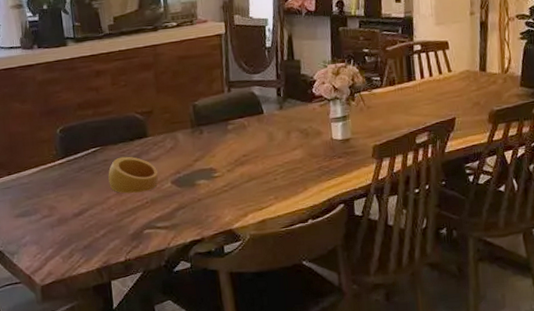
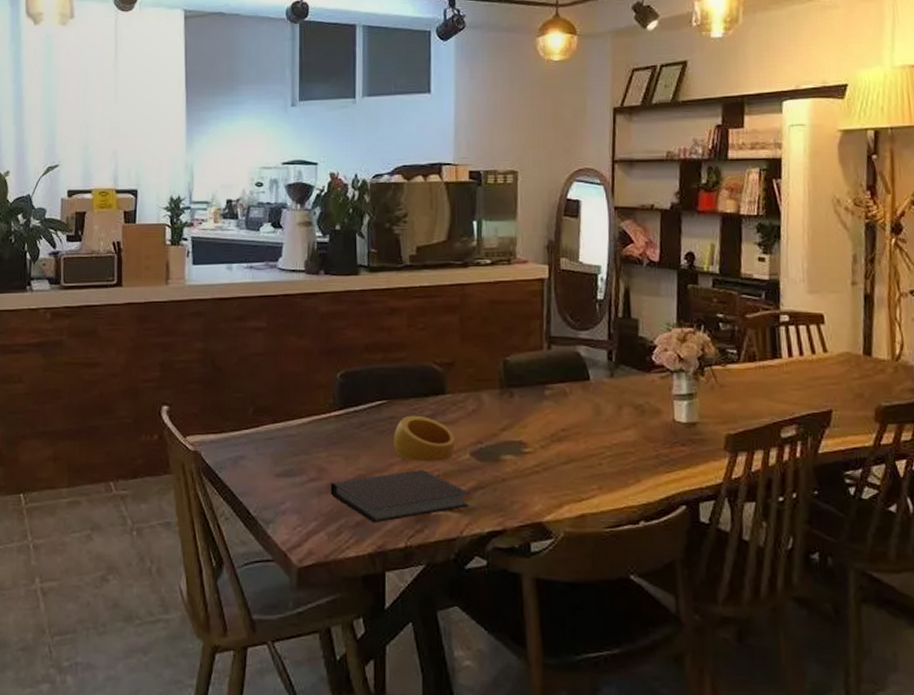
notebook: none [60,198,174,245] -> present [330,469,470,524]

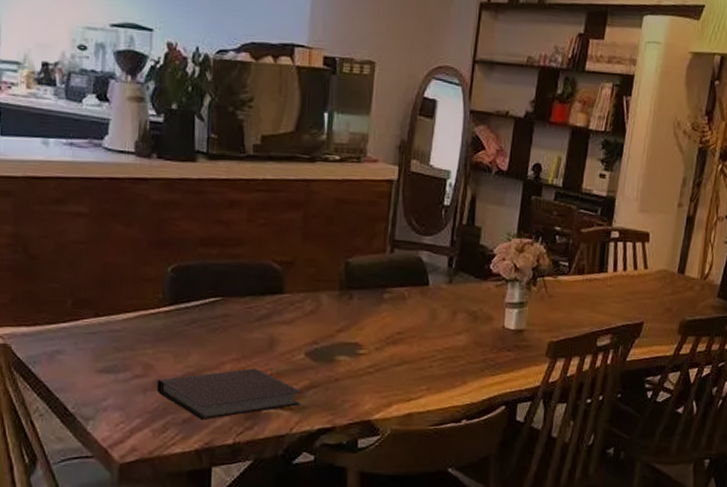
ring: present [393,415,456,462] -> none [226,313,291,361]

